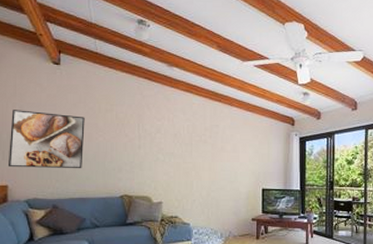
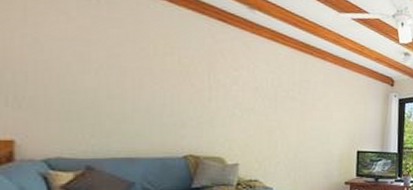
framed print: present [7,110,85,168] -> none [13,42,134,122]

